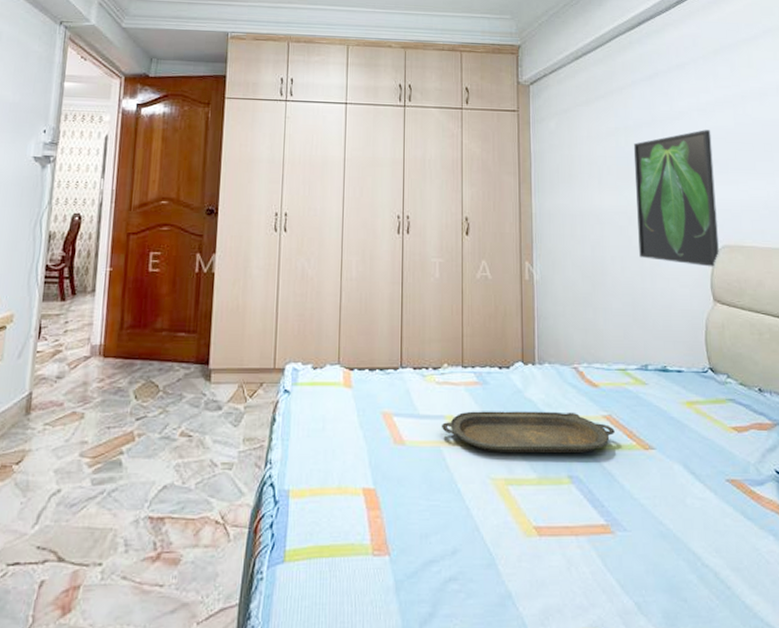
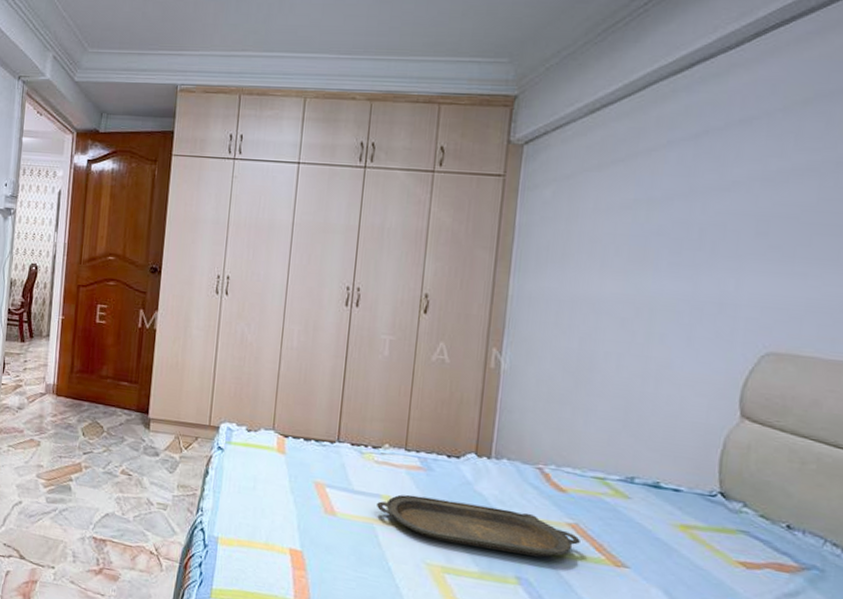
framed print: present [633,130,719,267] -> none [643,205,778,377]

